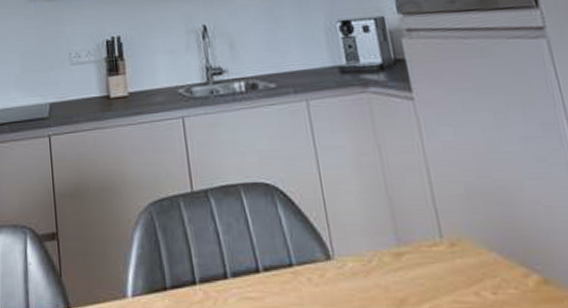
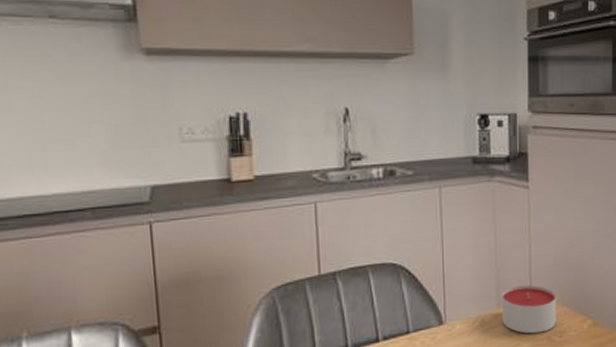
candle: none [400,218,485,285] -> present [502,285,556,334]

